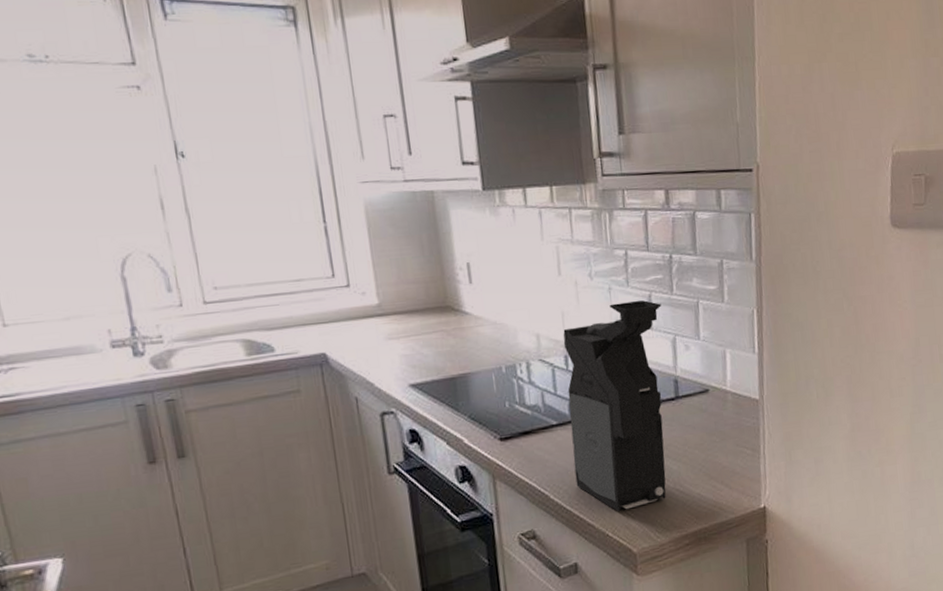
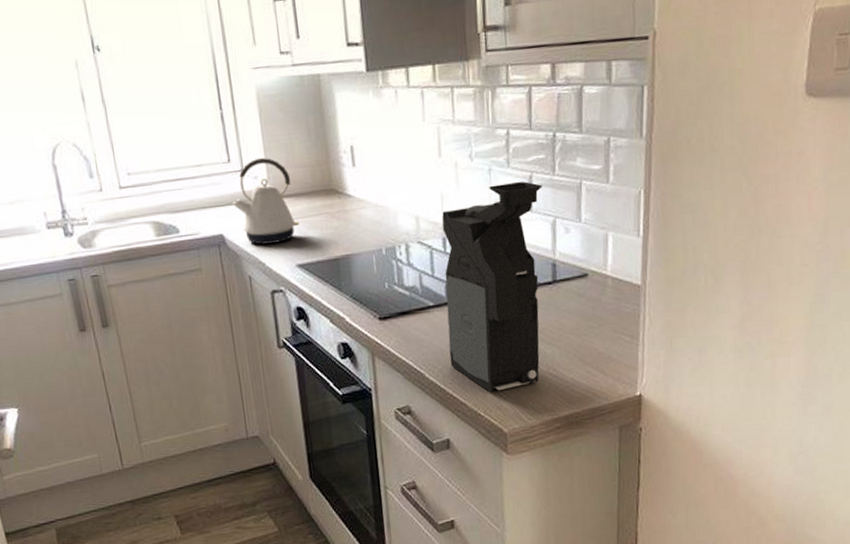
kettle: none [337,273,413,364] -> present [232,158,300,245]

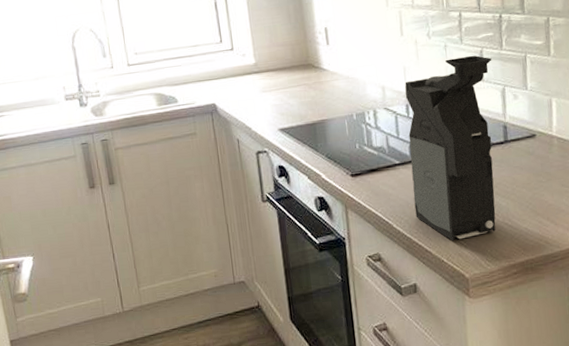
kettle: present [232,158,300,245] -> none [224,38,282,112]

